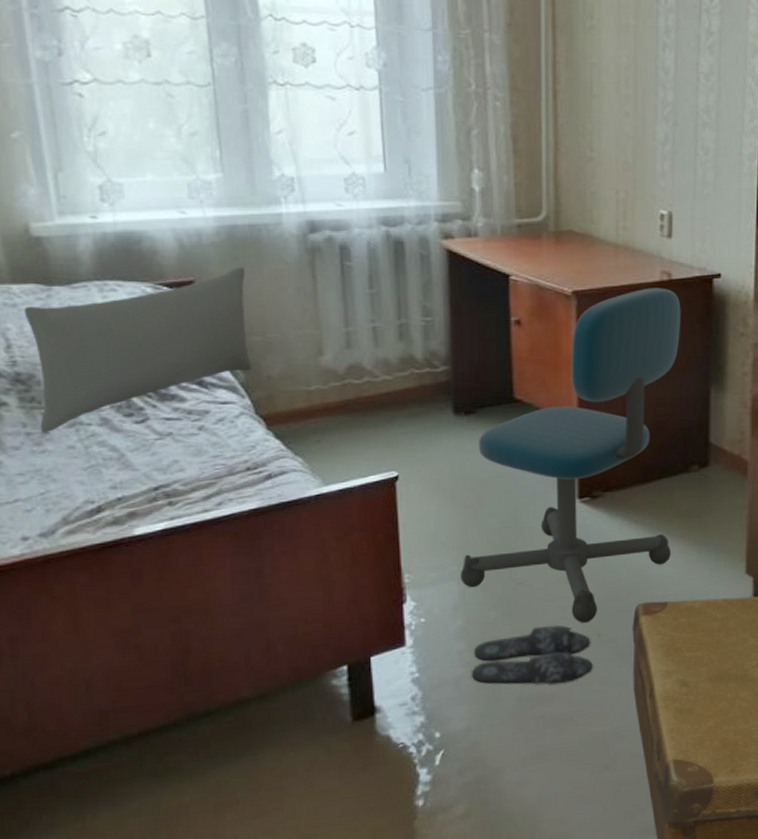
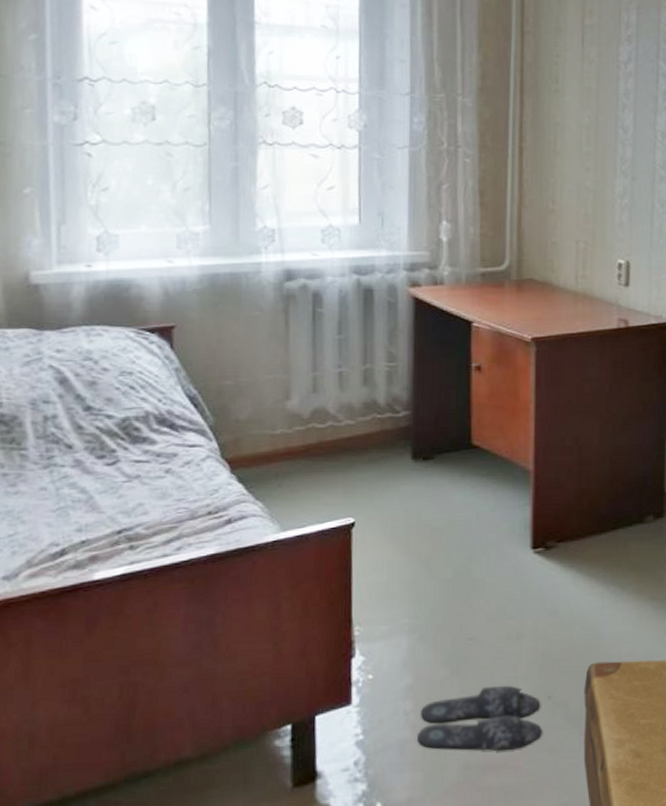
pillow: present [24,267,252,434] -> none [15,313,224,475]
office chair: present [460,288,681,623] -> none [410,335,638,684]

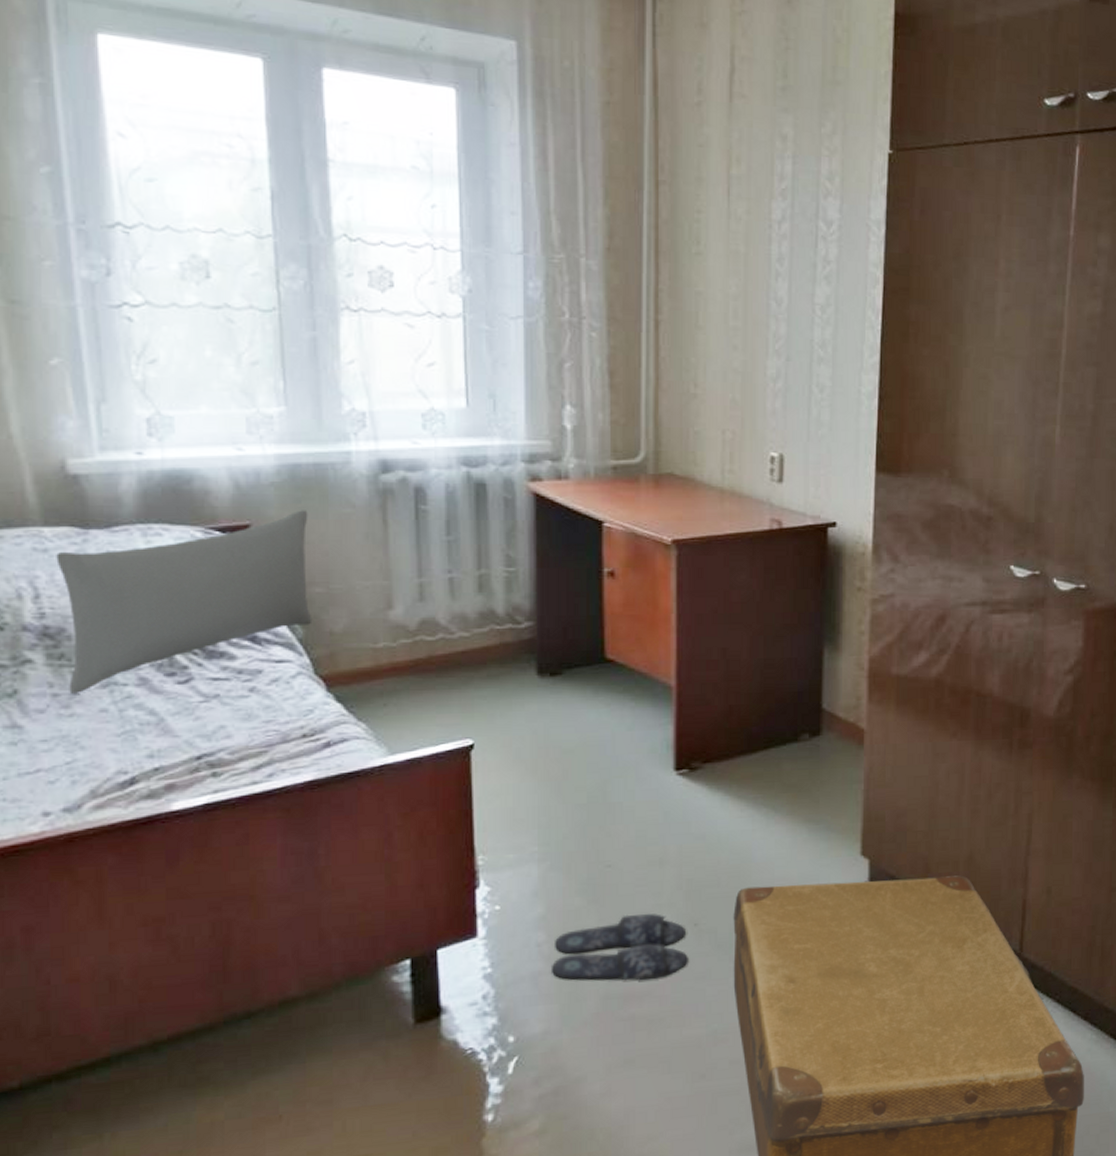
pillow: none [15,313,224,475] -> present [56,510,313,695]

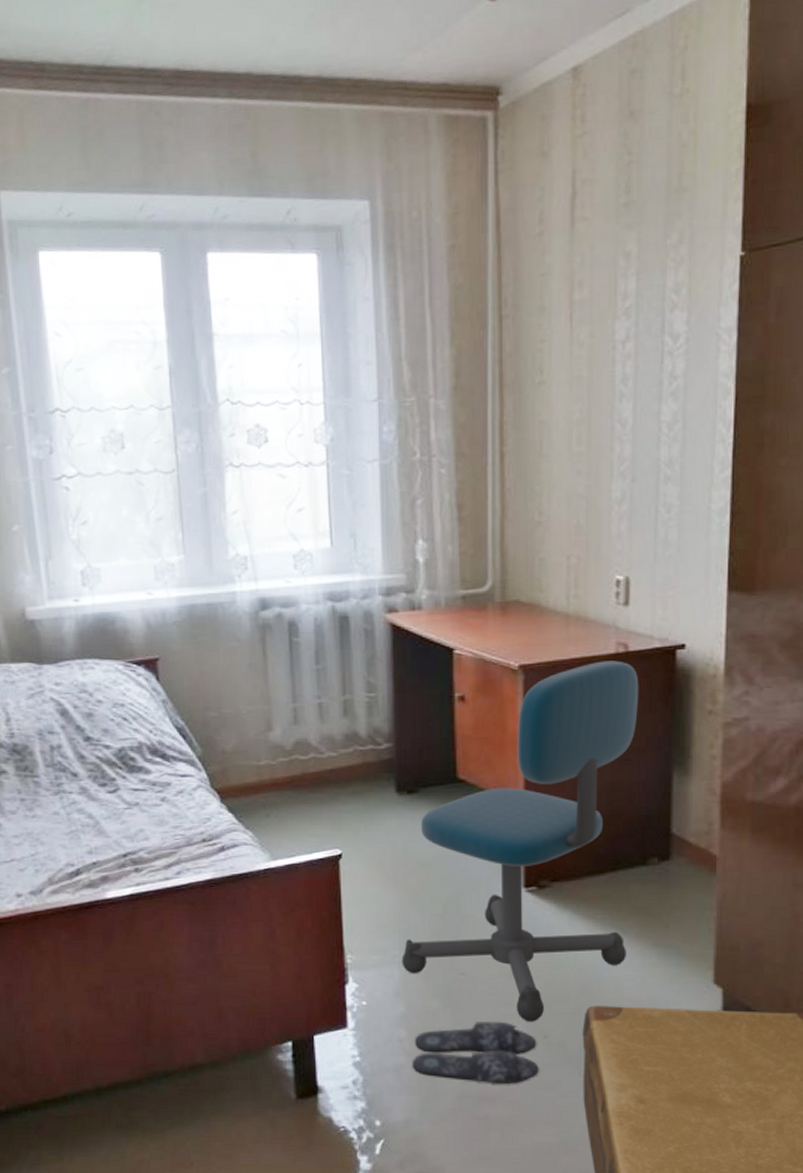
pillow: present [56,510,313,695] -> none [20,644,209,800]
office chair: none [541,537,792,911] -> present [401,660,639,1022]

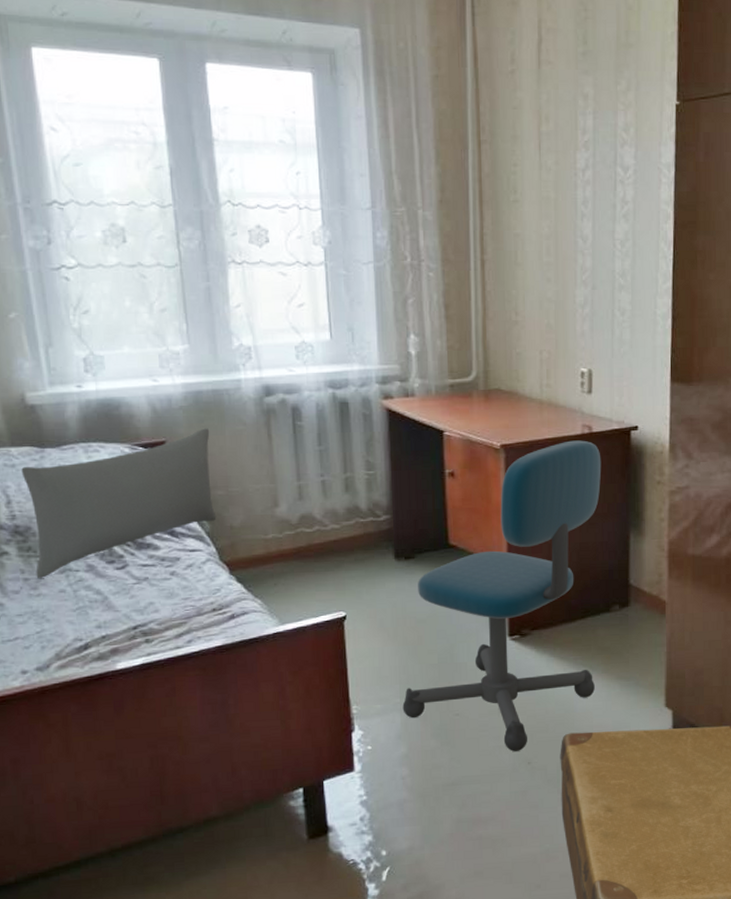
pillow: none [20,644,209,800] -> present [21,428,217,579]
slippers: present [413,1020,539,1084] -> none [414,753,524,808]

